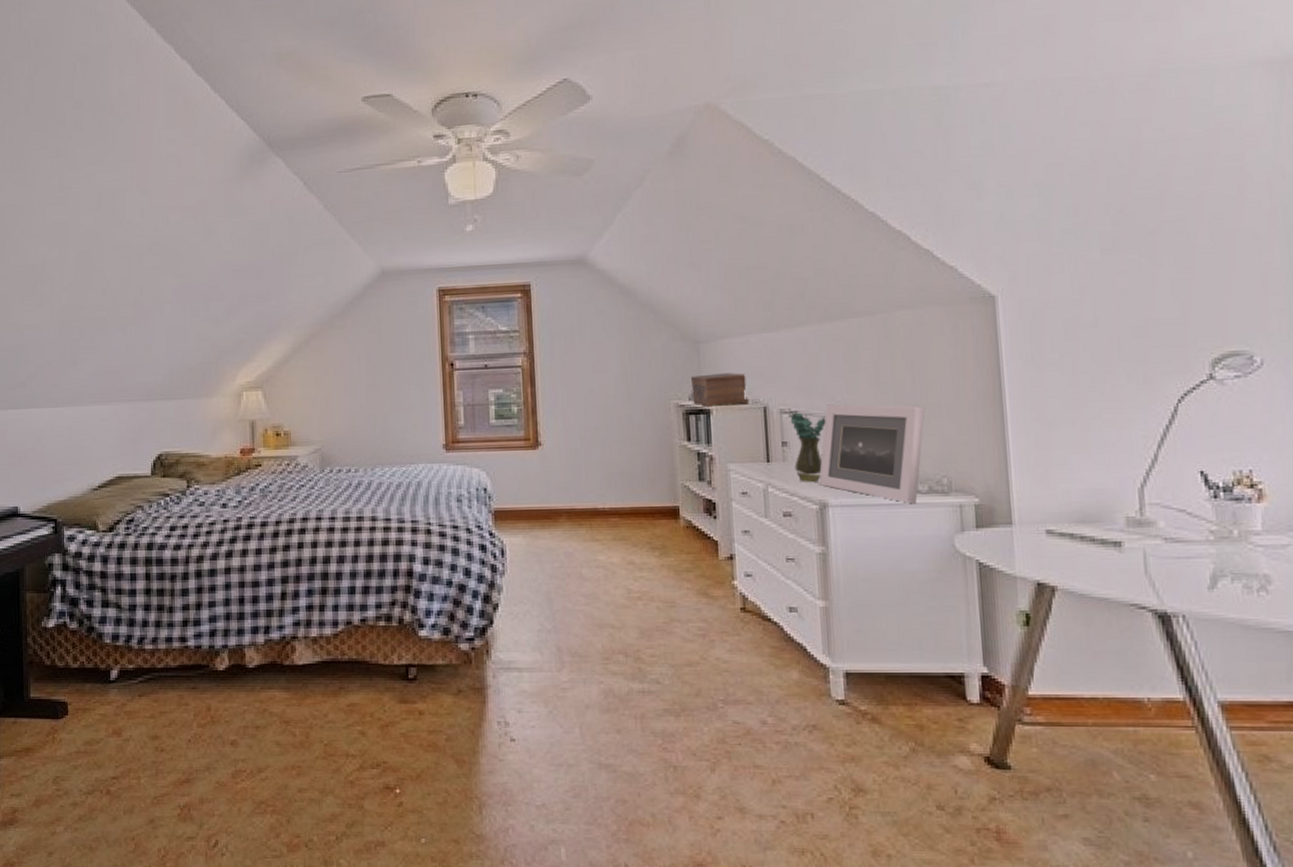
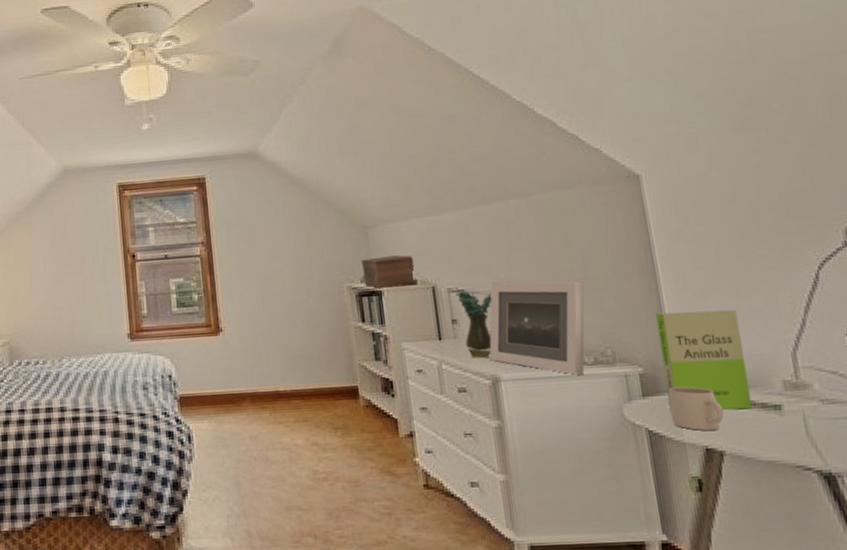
book: none [998,441,1091,545] -> present [656,309,753,411]
mug: none [1002,519,1061,566] -> present [667,386,724,431]

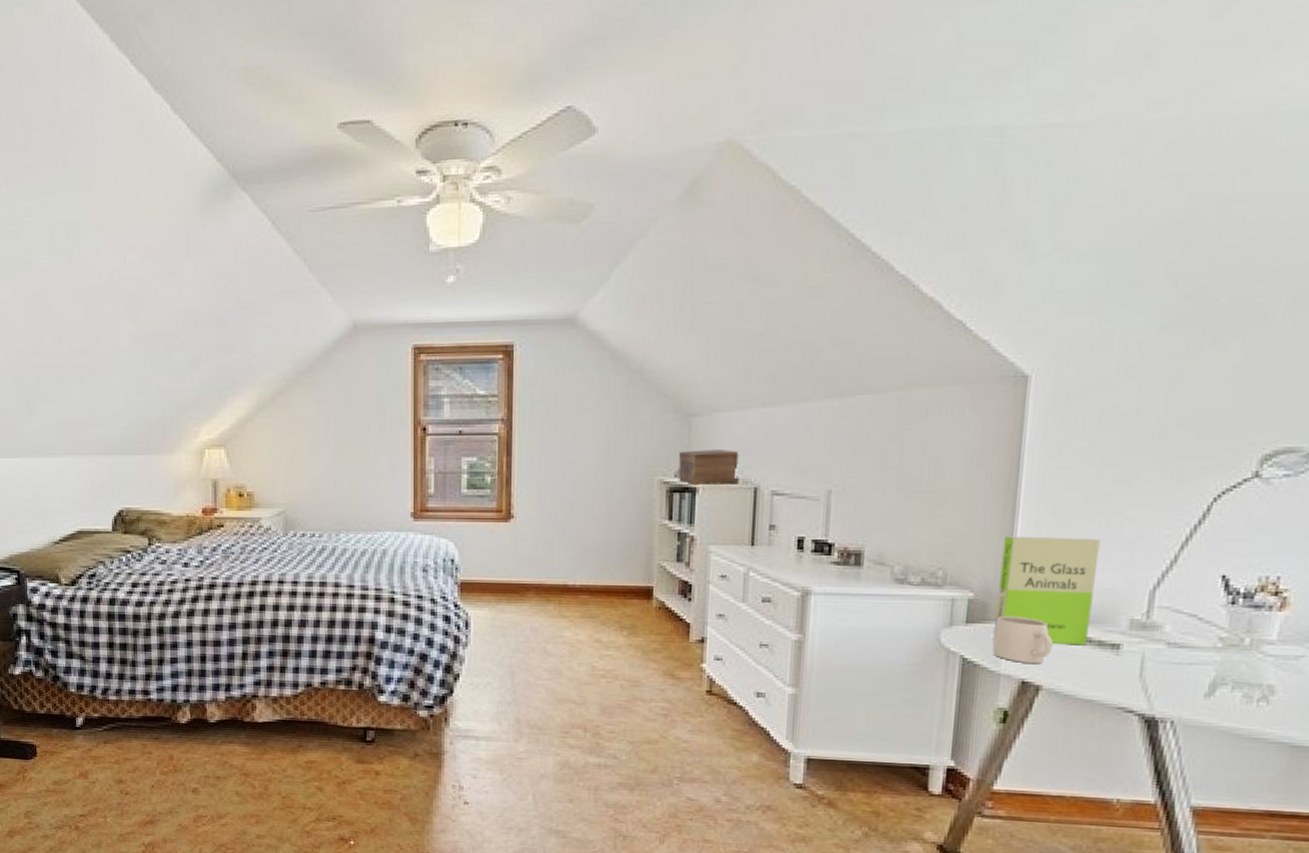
vase: present [455,287,492,359] -> none [780,490,821,569]
picture frame: present [489,281,585,376] -> none [803,487,930,596]

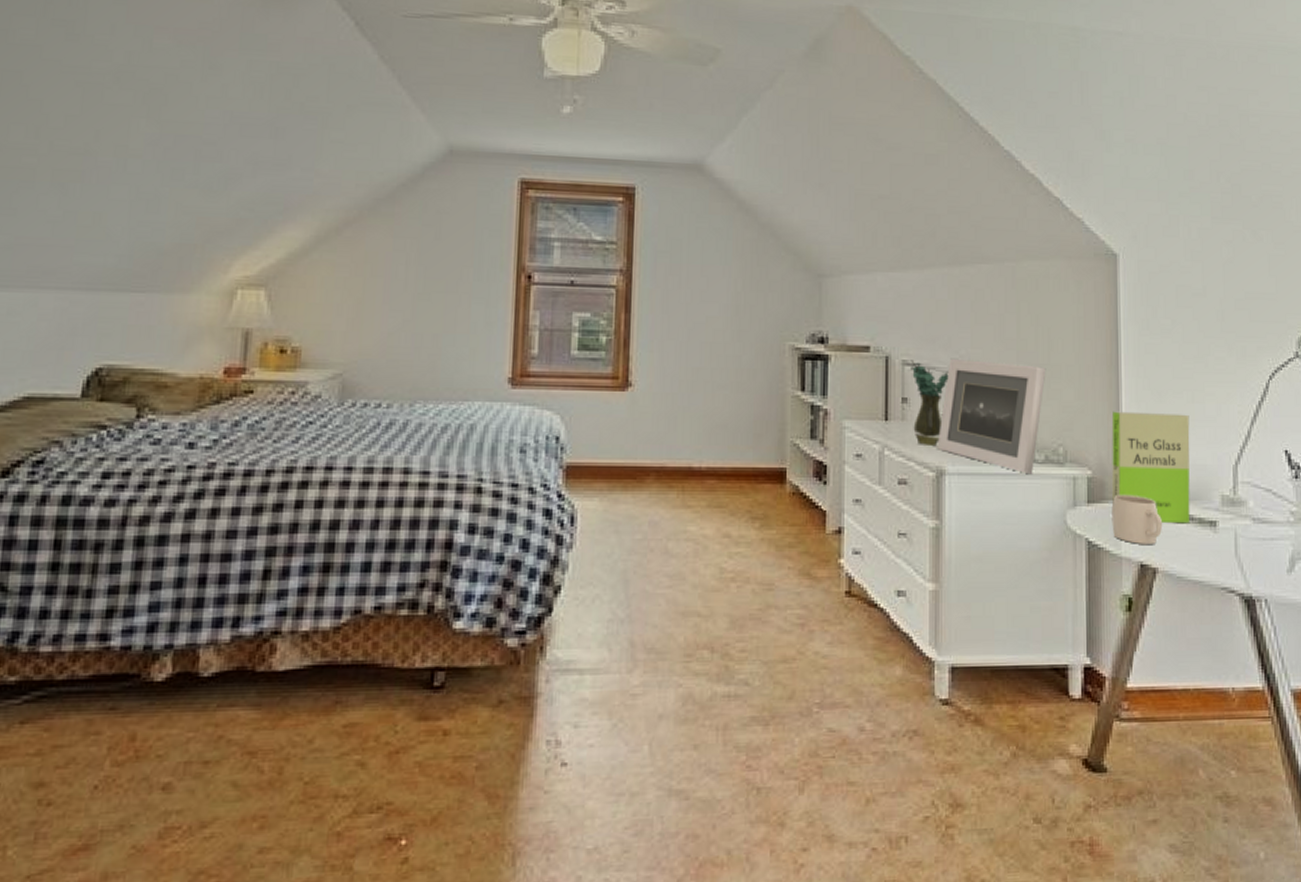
decorative box: present [678,450,739,486] -> none [809,314,869,353]
vase: none [780,490,821,569] -> present [911,360,949,447]
picture frame: none [803,487,930,596] -> present [937,358,1046,475]

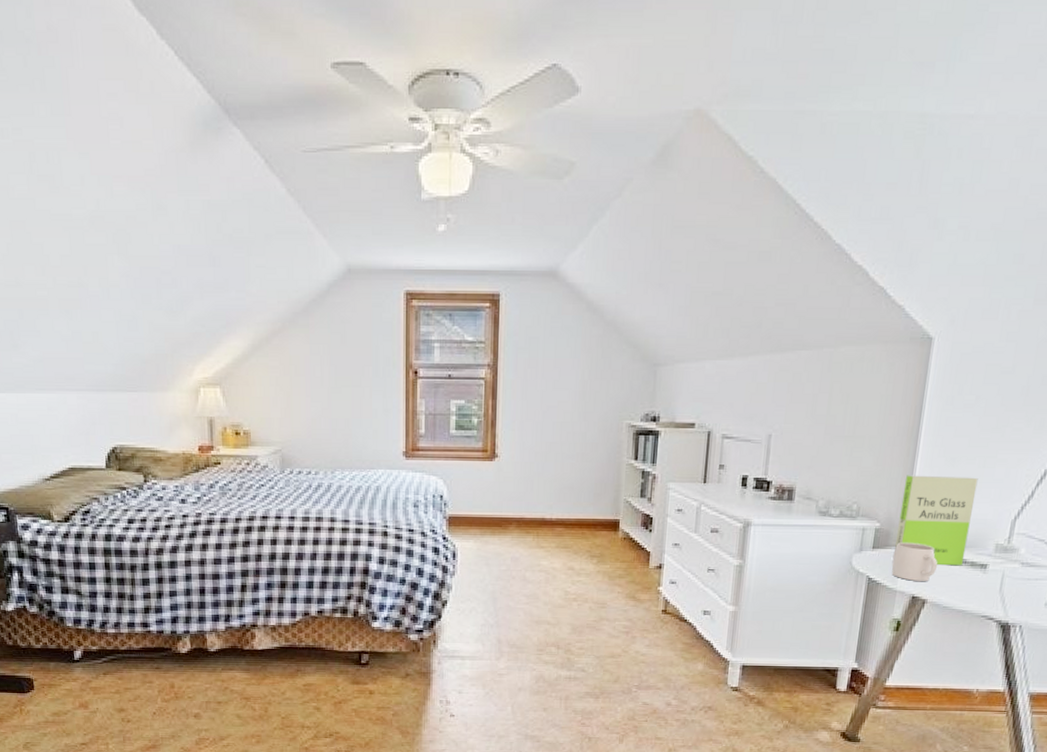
vase: present [911,360,949,447] -> none [727,434,762,504]
picture frame: present [937,358,1046,475] -> none [746,432,851,526]

